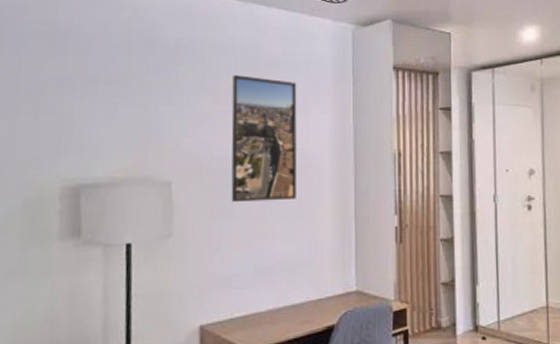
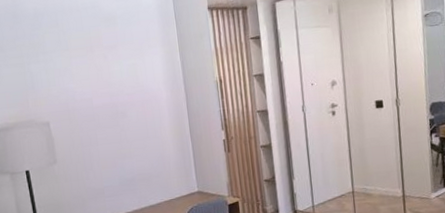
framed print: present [231,75,297,202] -> none [81,31,143,133]

